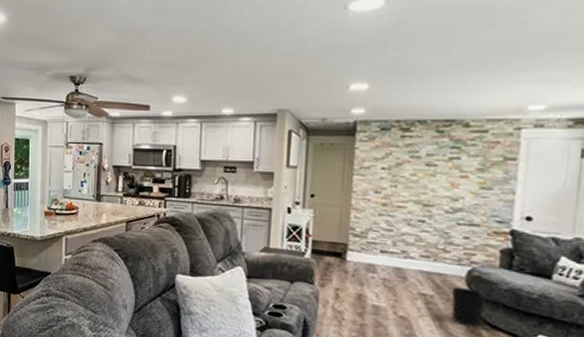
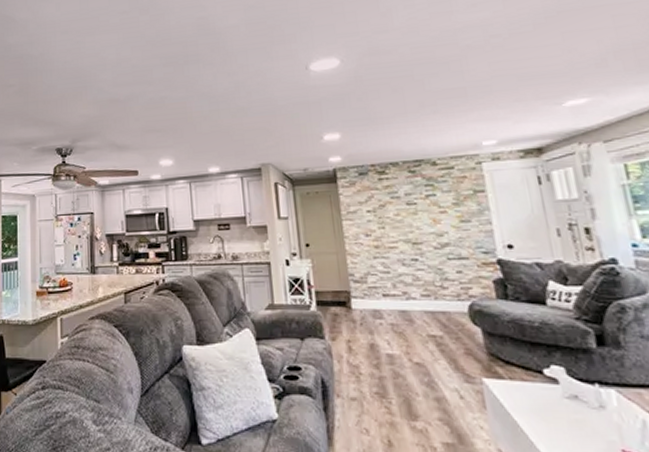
wastebasket: present [451,286,487,327] -> none [458,323,495,365]

